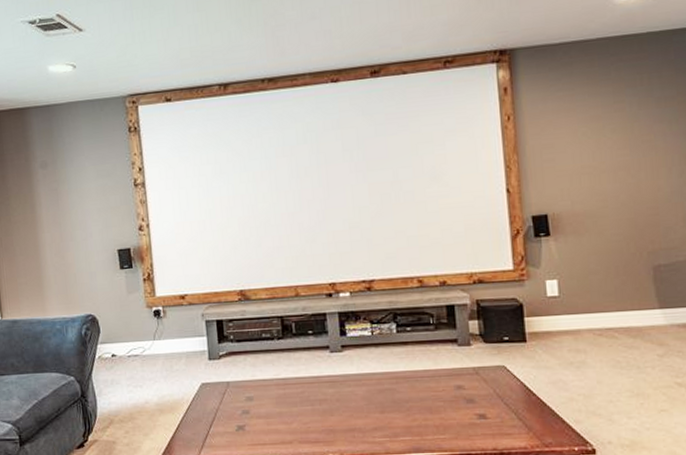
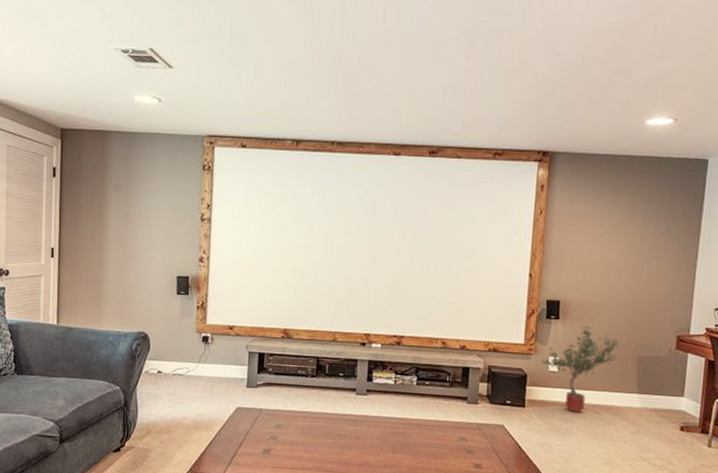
potted tree: none [537,237,627,341] -> present [542,325,619,413]

